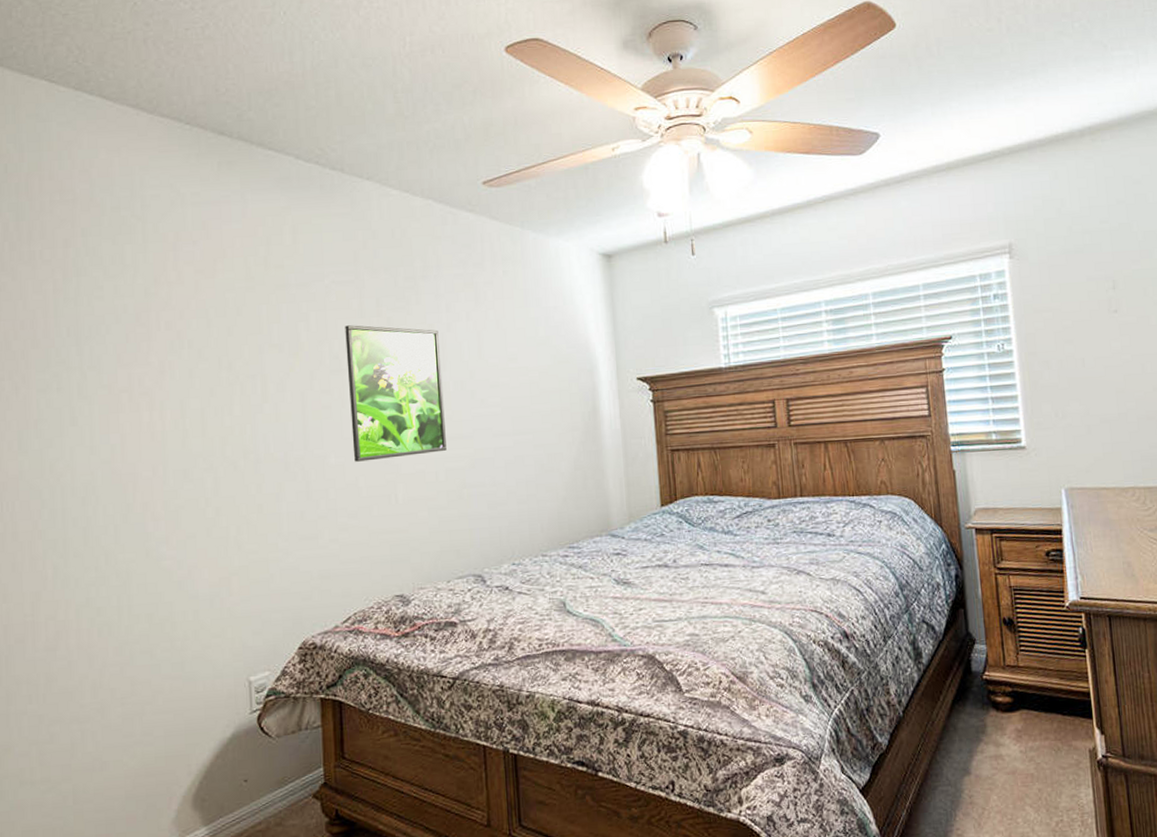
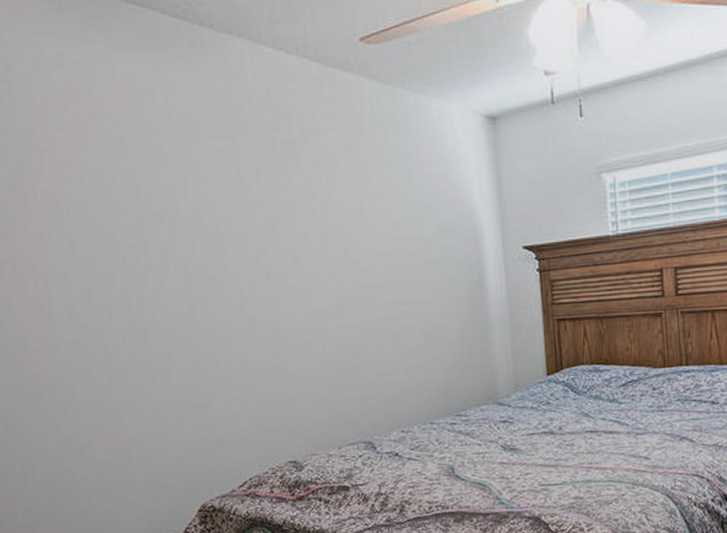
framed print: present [345,325,447,462] -> none [224,193,333,333]

